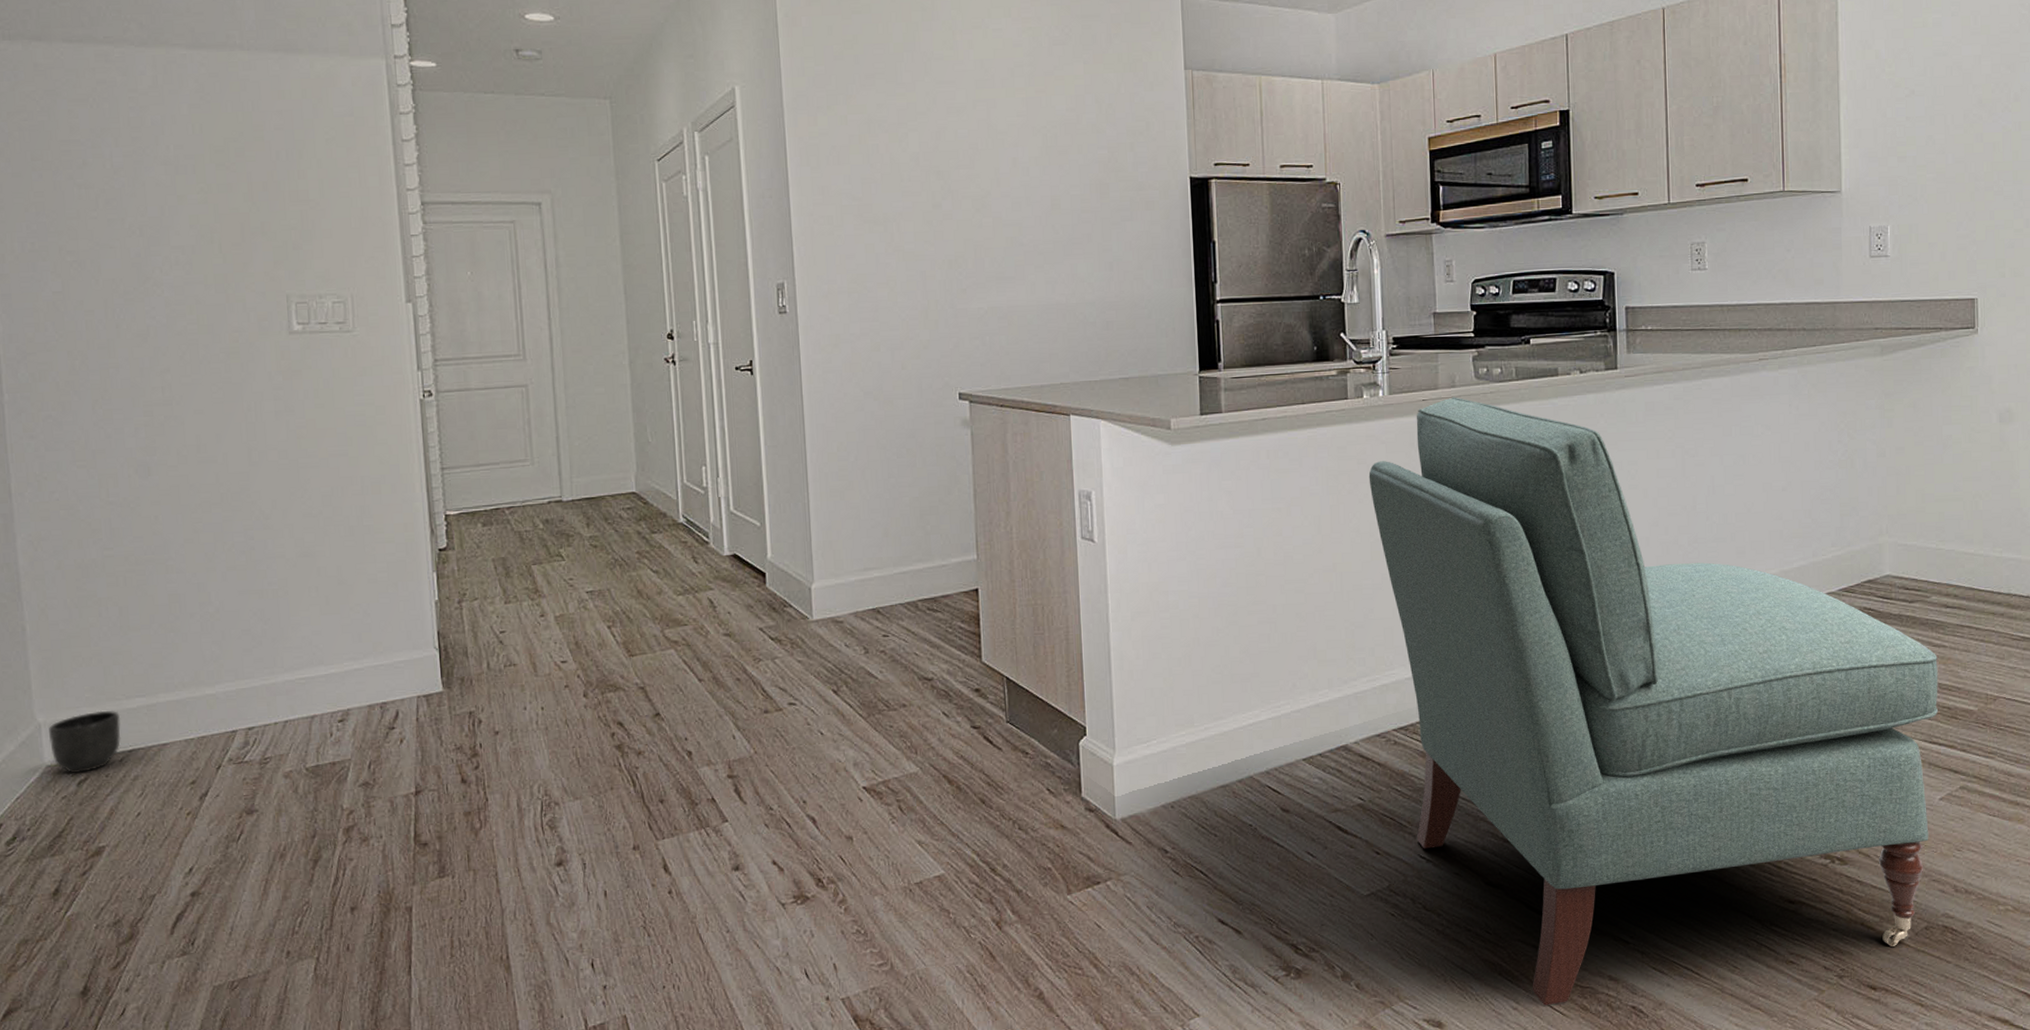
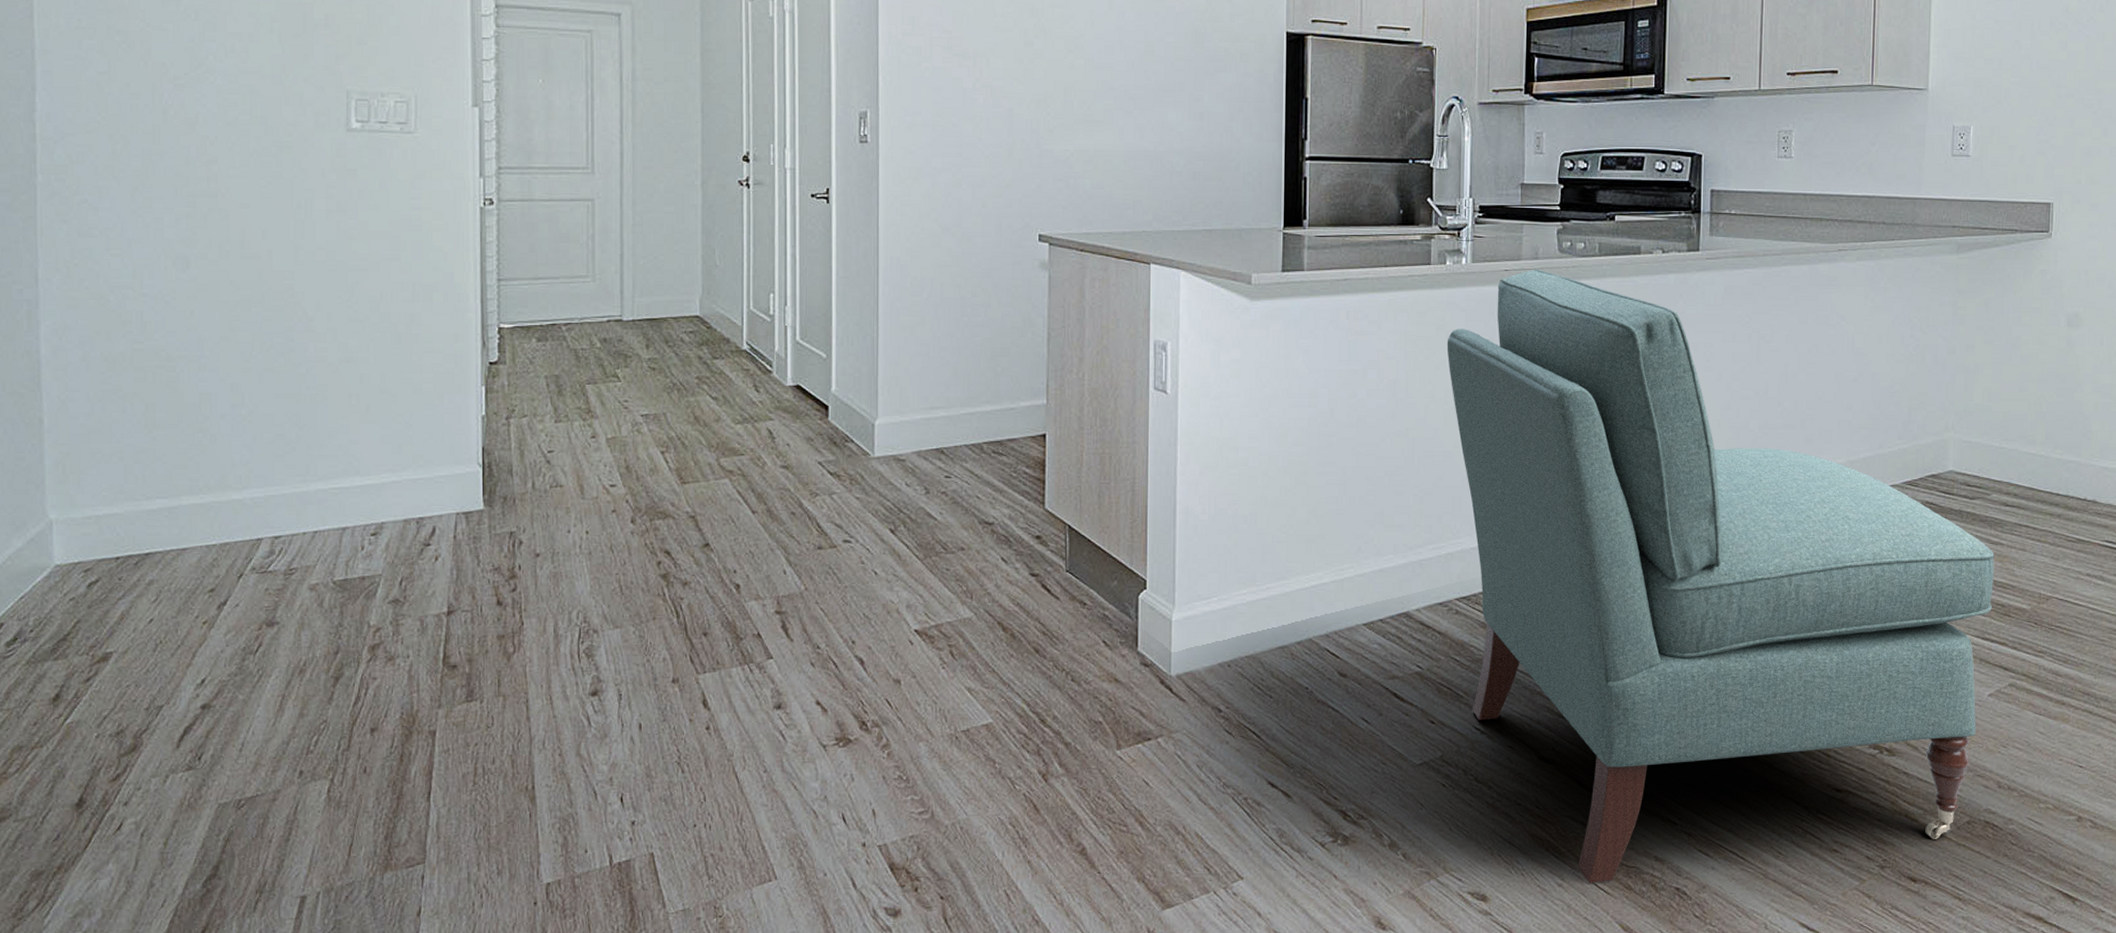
planter: present [49,710,121,774] -> none [61,510,139,575]

